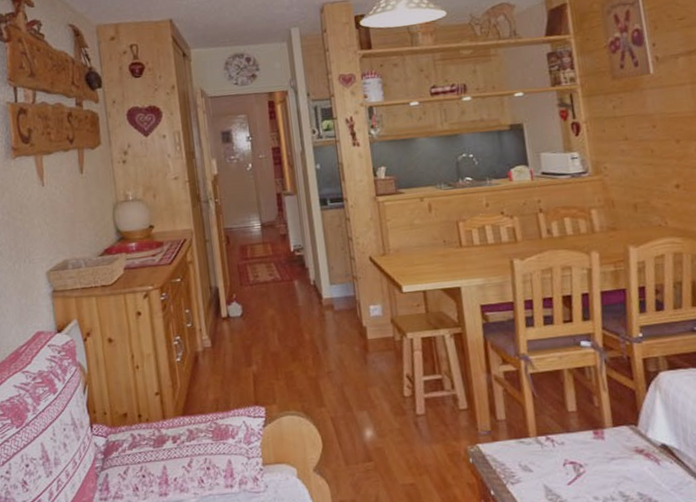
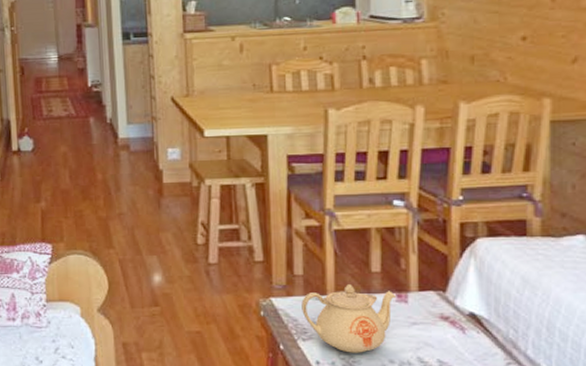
teapot: none [507,425,593,493] -> present [301,284,396,353]

